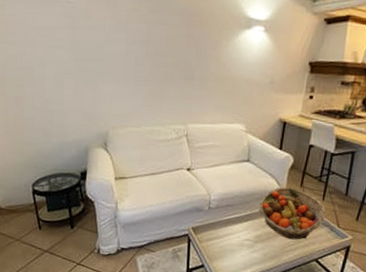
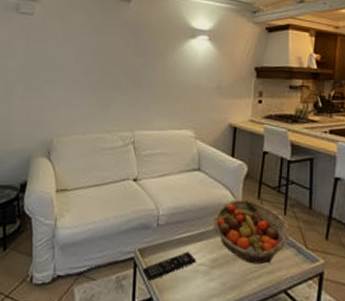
remote control: none [195,230,243,253] -> present [142,252,196,282]

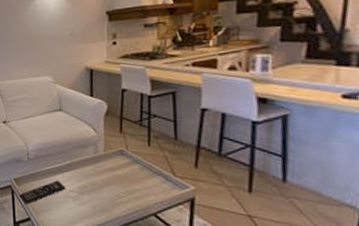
fruit basket: present [213,199,290,265] -> none [78,134,156,191]

